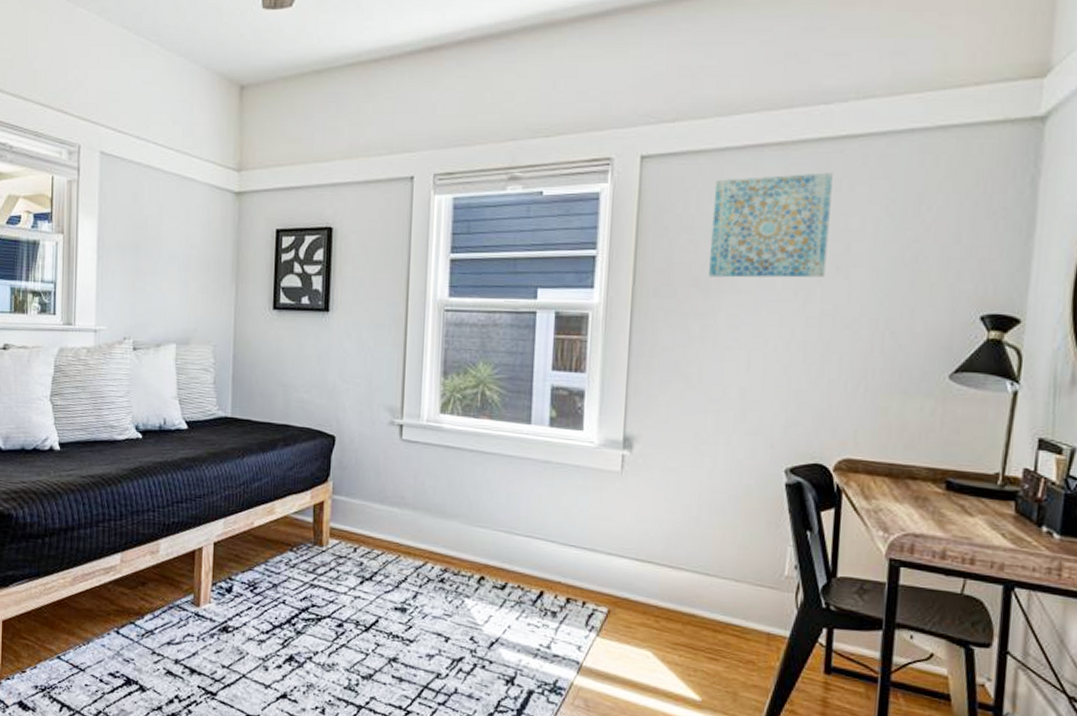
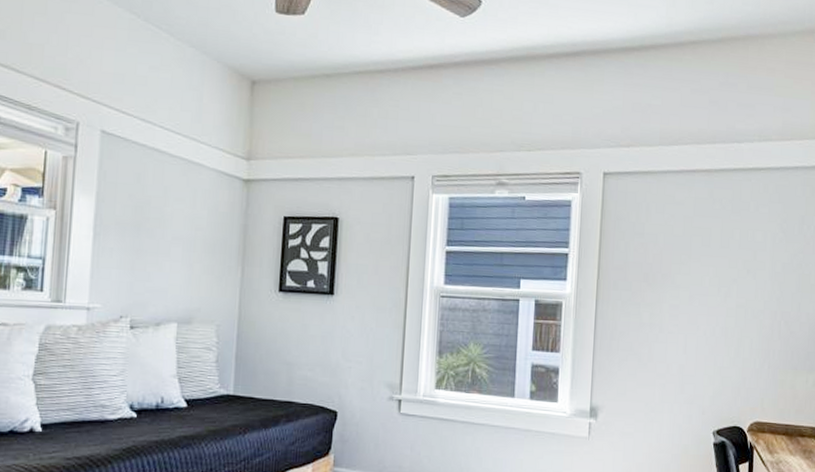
wall art: present [709,172,833,278] -> none [656,195,744,278]

